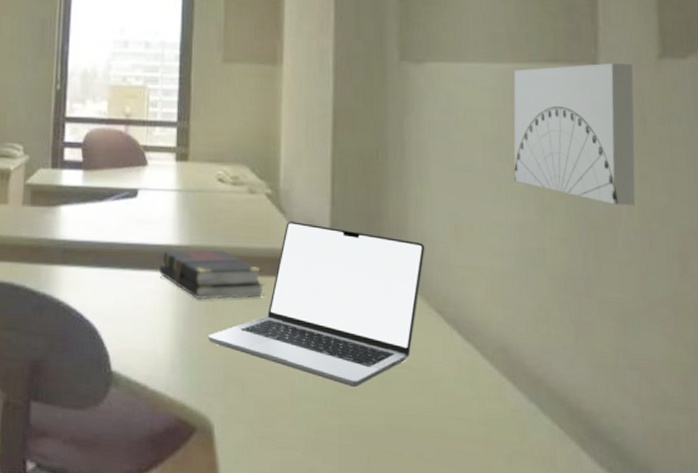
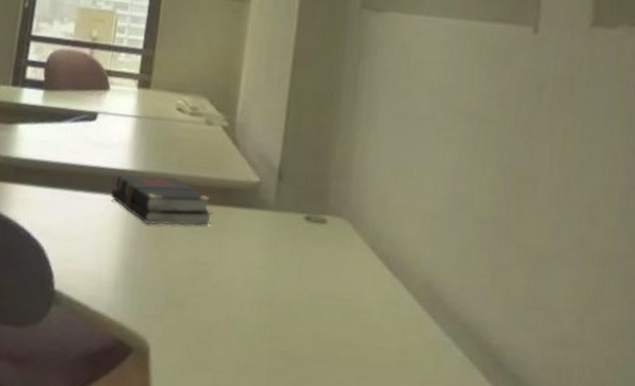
laptop: present [209,221,425,388] -> none [153,154,366,316]
wall art: present [513,63,636,206] -> none [454,26,569,160]

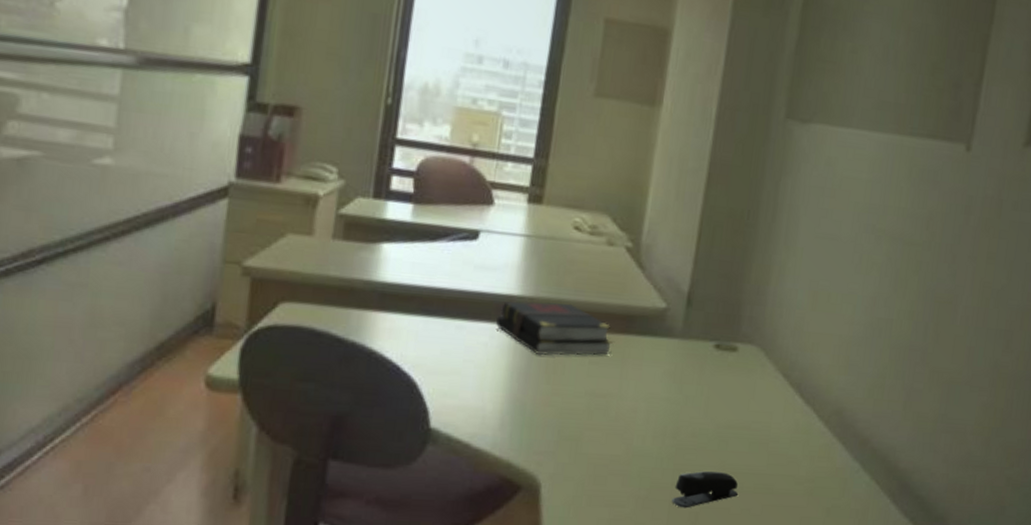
stapler: none [270,340,333,377] -> present [671,471,738,508]

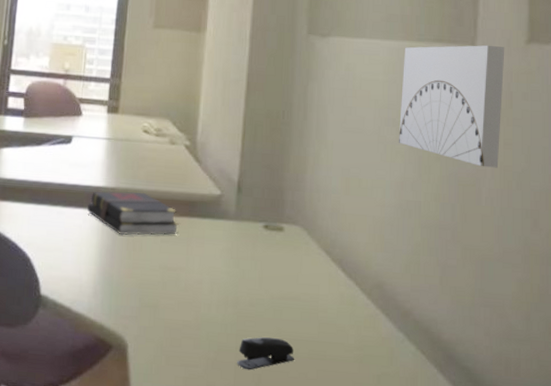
wall art: none [876,141,1002,284] -> present [399,45,505,168]

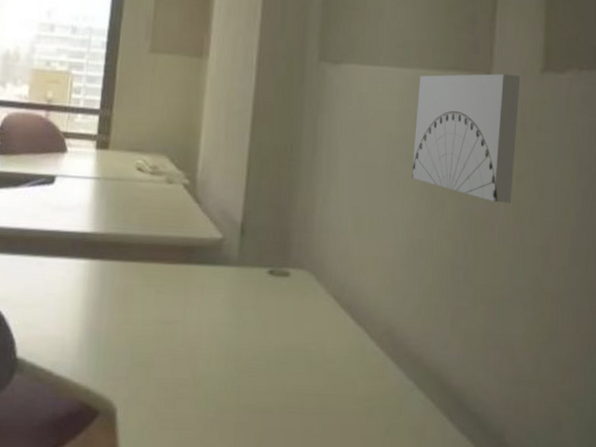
book: present [87,191,179,236] -> none [72,237,176,287]
stapler: present [237,337,294,370] -> none [237,393,299,430]

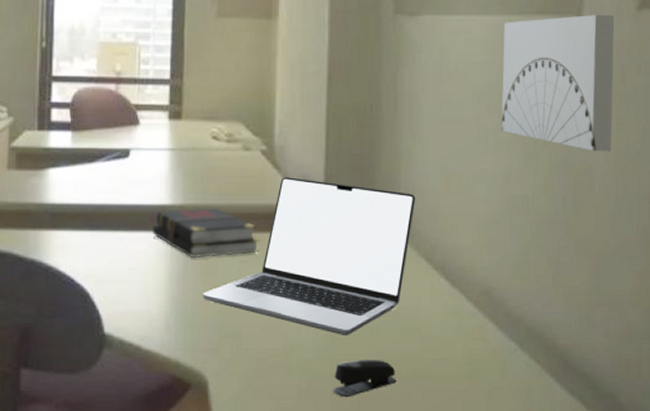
book: none [72,237,176,287] -> present [153,208,259,259]
laptop: none [117,211,328,370] -> present [203,177,416,336]
stapler: none [237,393,299,430] -> present [333,360,396,398]

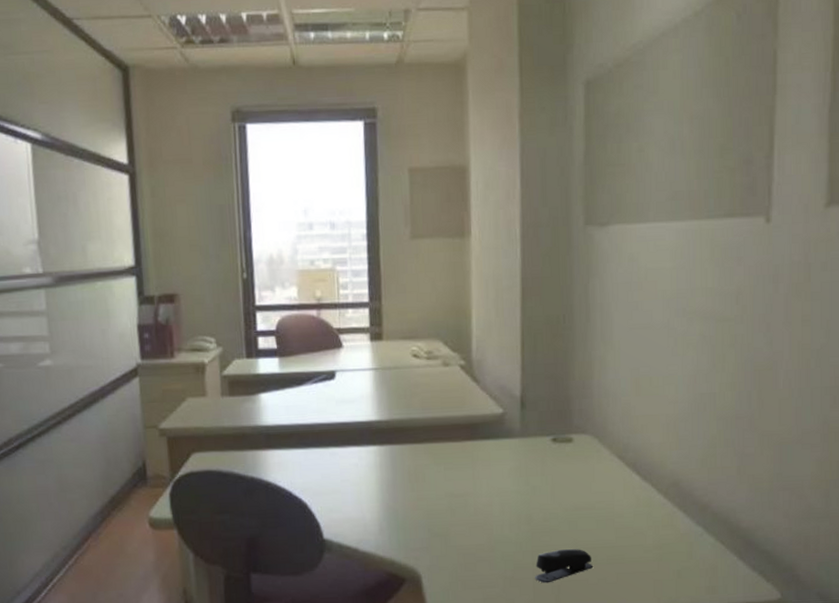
book: present [153,208,259,259] -> none [362,421,462,469]
laptop: present [203,177,416,336] -> none [412,389,608,530]
wall art: present [501,14,615,152] -> none [690,213,802,349]

